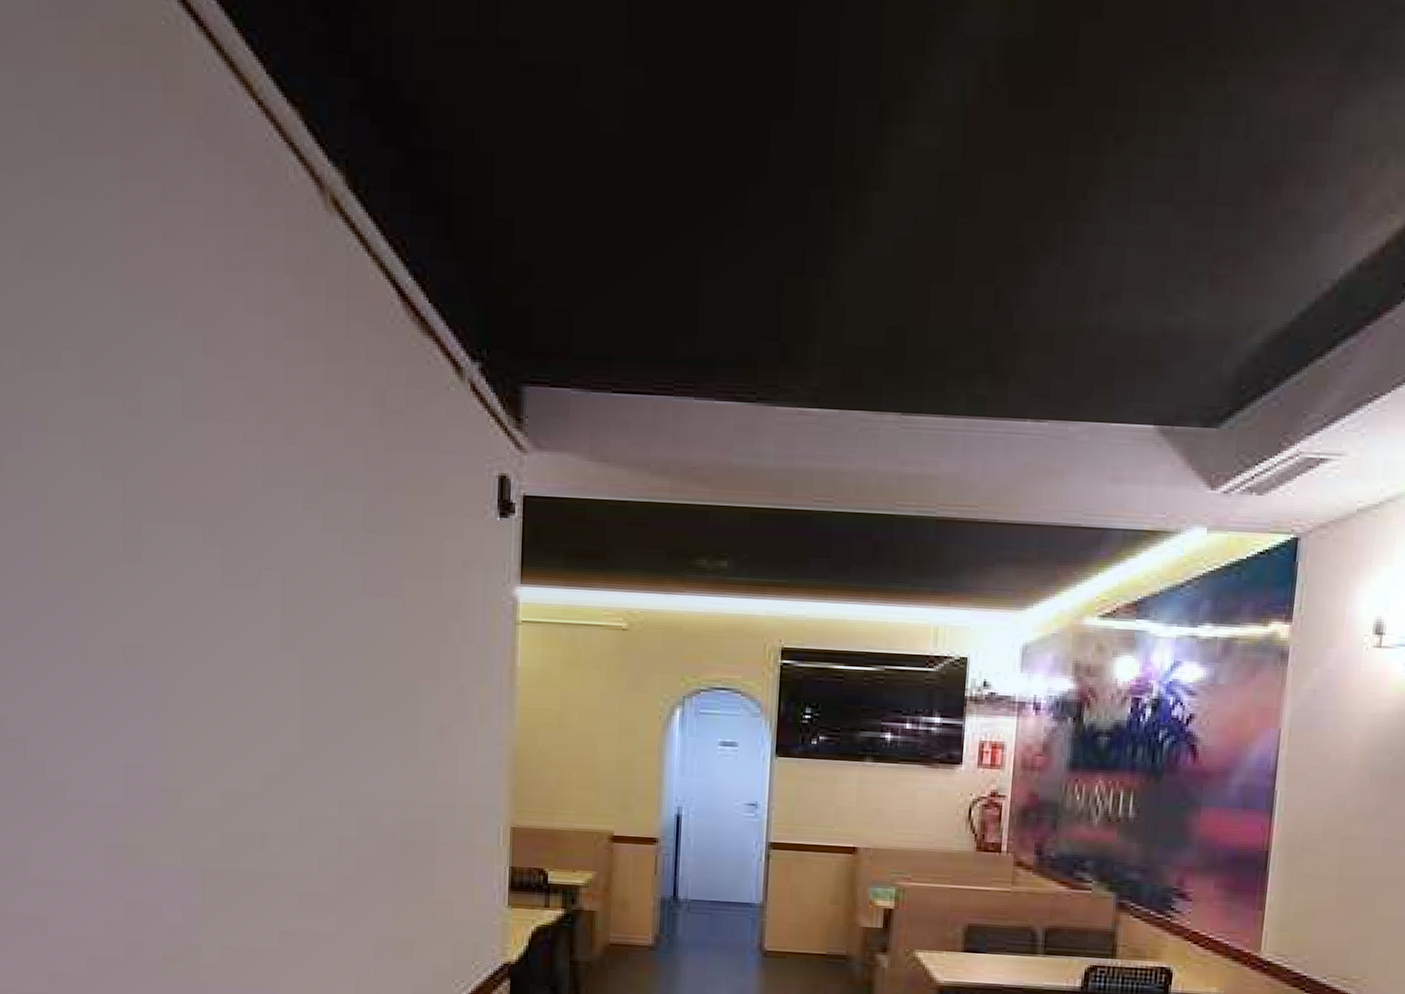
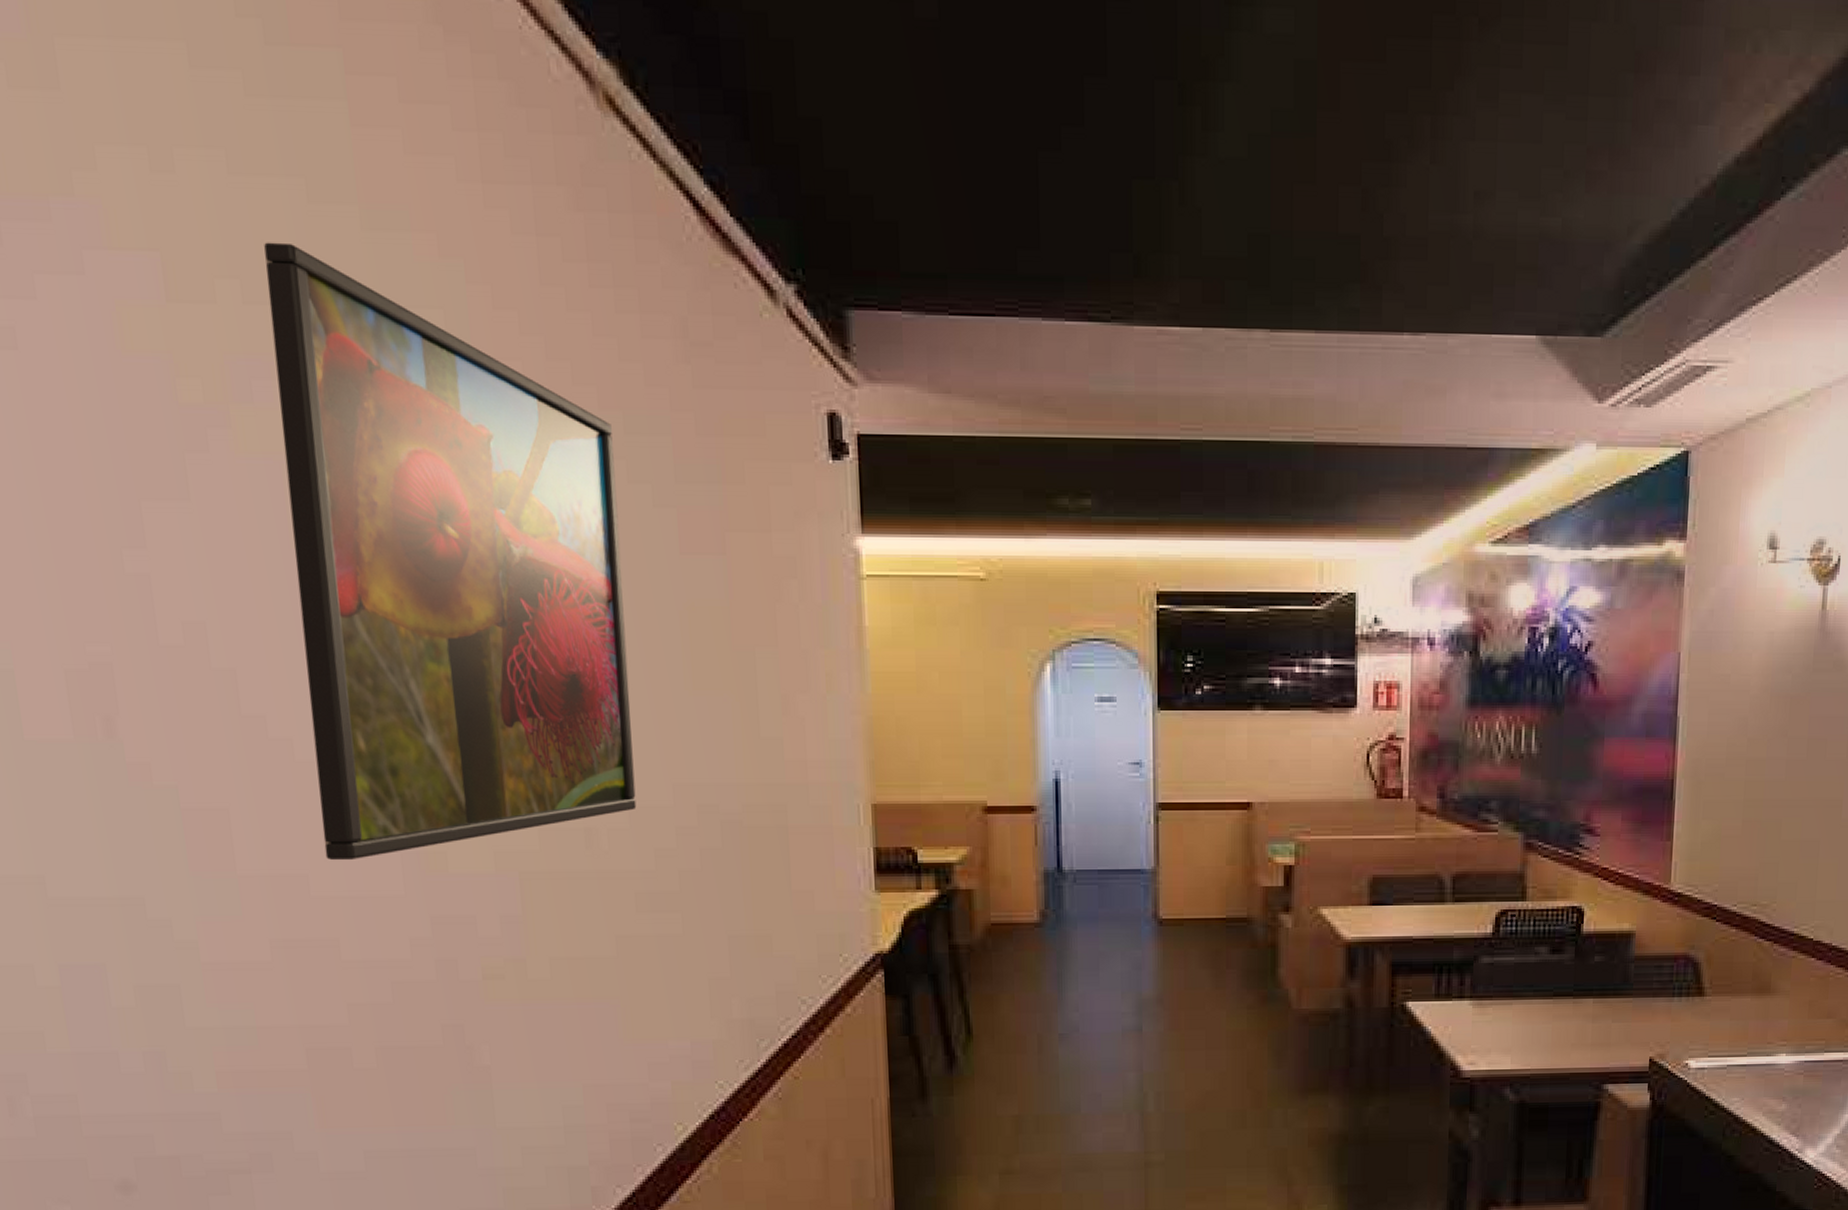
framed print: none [42,317,313,849] -> present [264,242,637,861]

